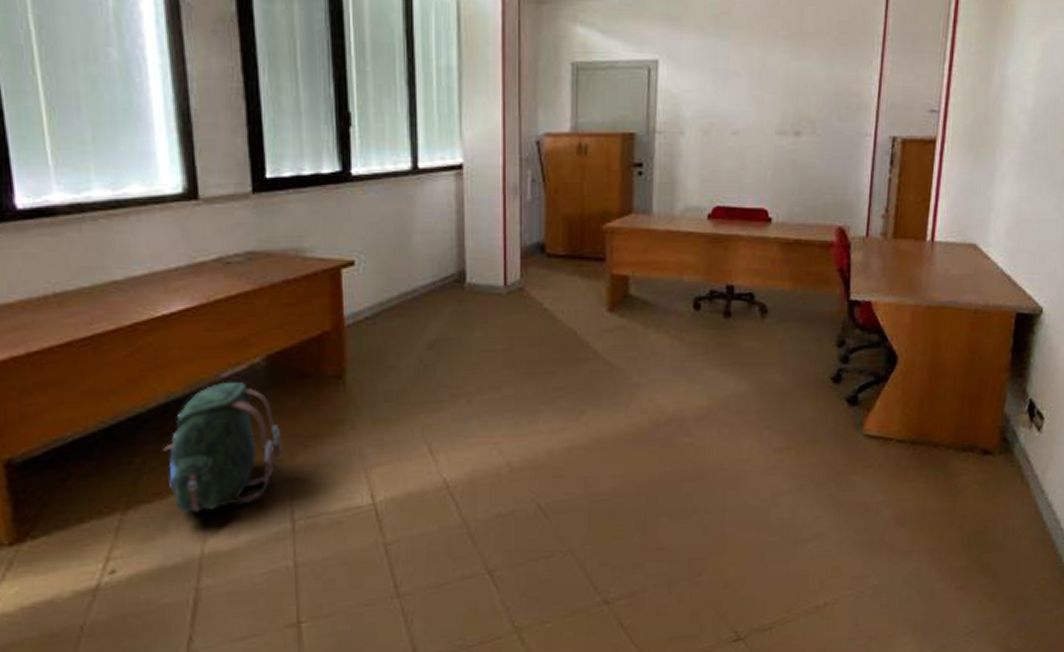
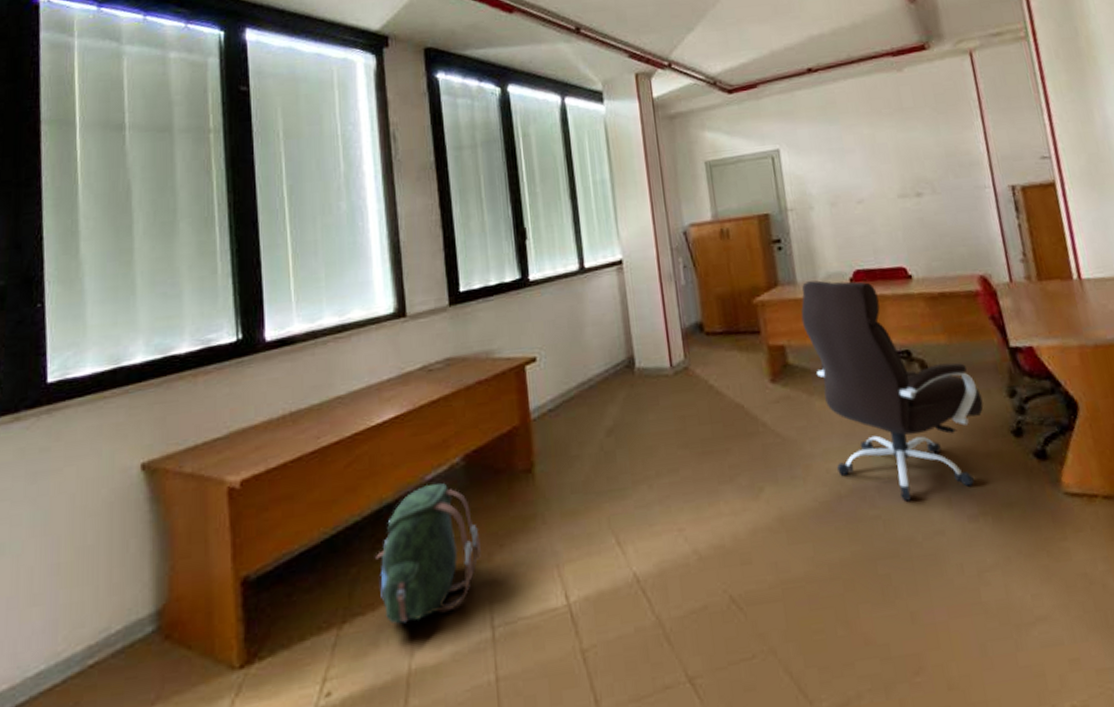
office chair: none [650,212,812,432] -> present [801,280,984,502]

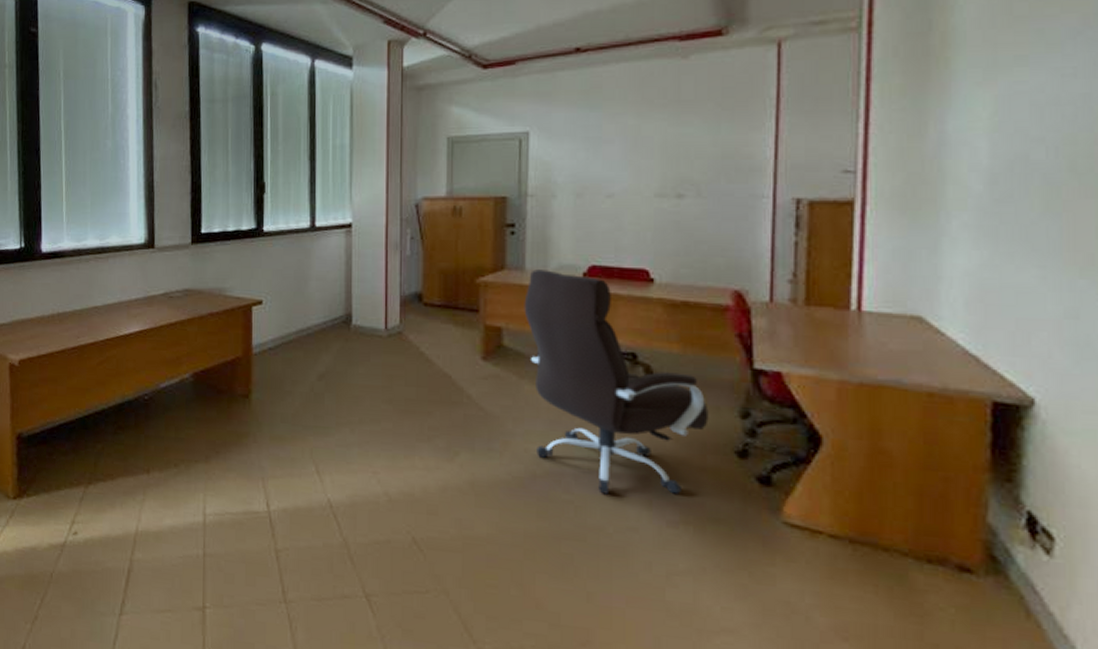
backpack: present [376,483,481,625] -> none [117,390,200,495]

